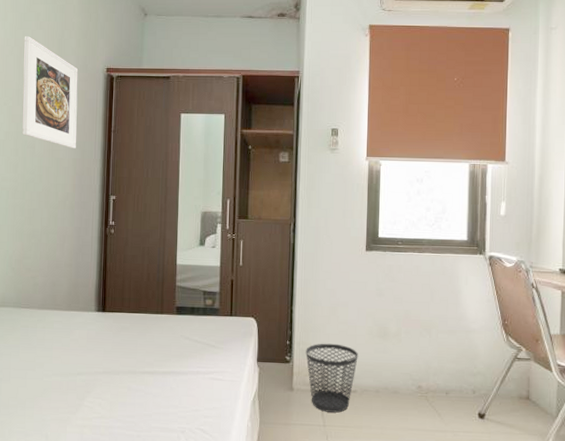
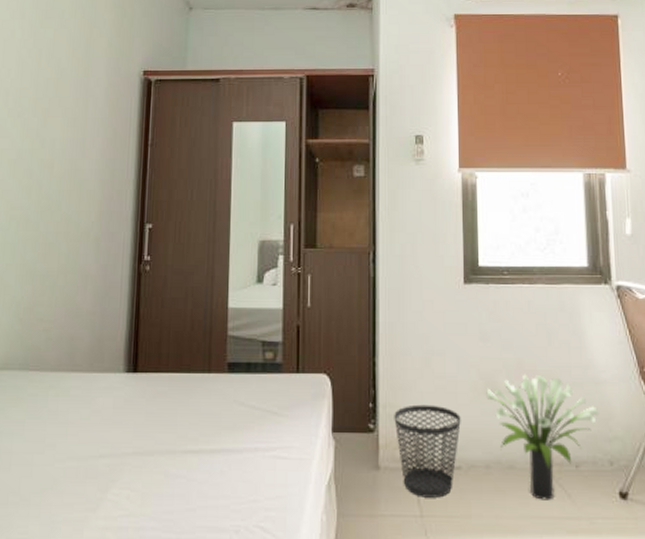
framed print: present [22,36,78,149] -> none [39,36,109,167]
potted plant: none [379,322,468,418] -> present [486,374,599,500]

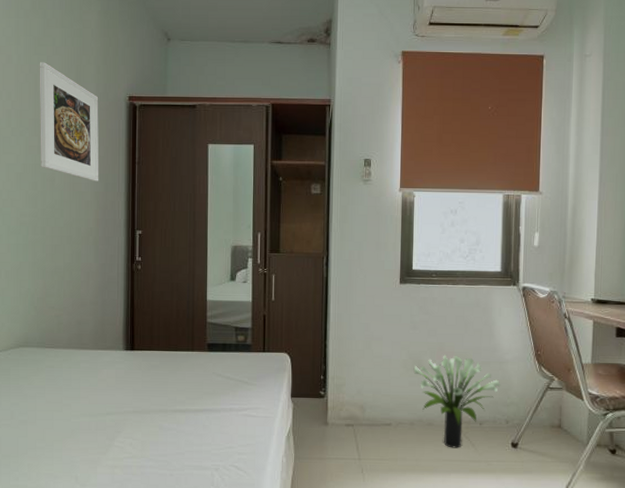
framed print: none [39,36,109,167] -> present [39,62,99,182]
wastebasket: present [394,404,461,498] -> none [340,377,393,446]

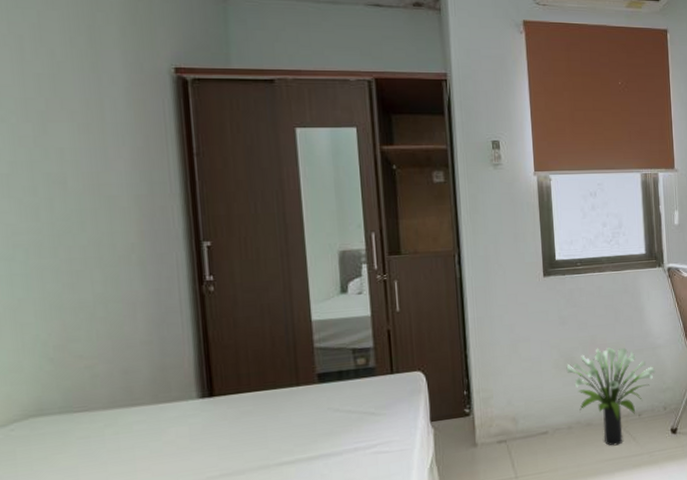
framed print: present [39,62,99,182] -> none [24,19,140,181]

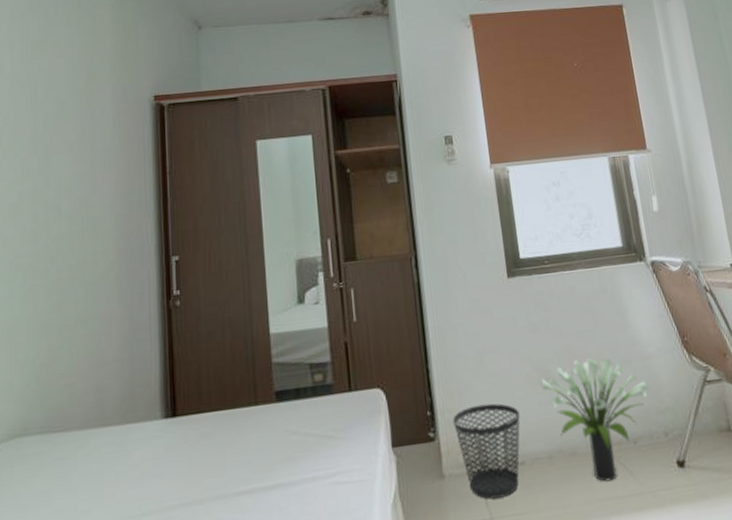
wastebasket: none [487,384,546,462] -> present [453,403,520,500]

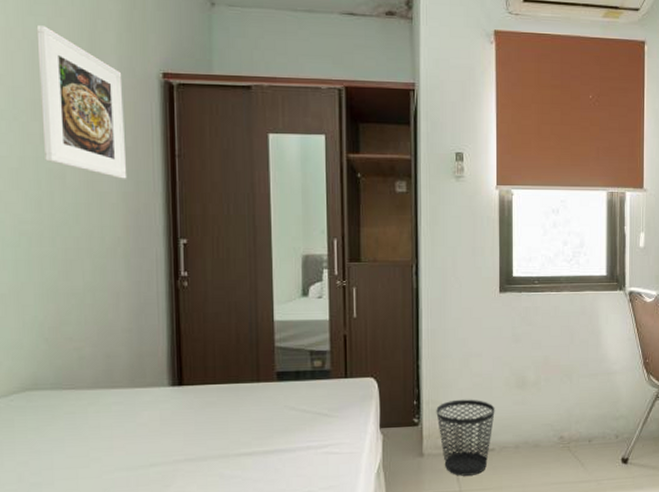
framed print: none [39,67,120,202] -> present [36,25,127,179]
potted plant: present [540,358,650,482] -> none [517,369,610,470]

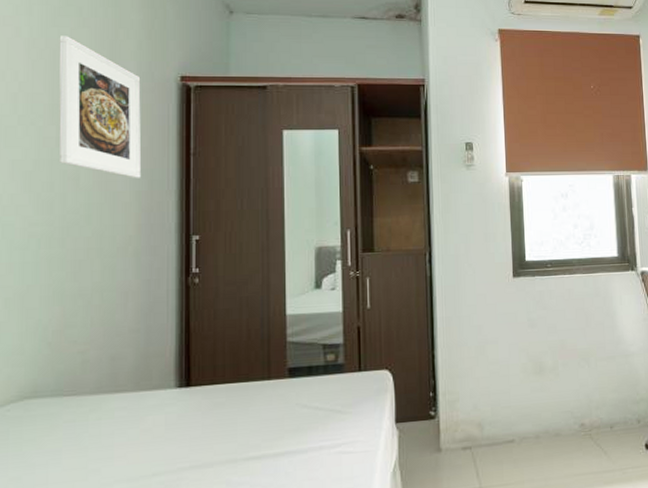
wastebasket: present [436,399,495,476] -> none [453,388,513,471]

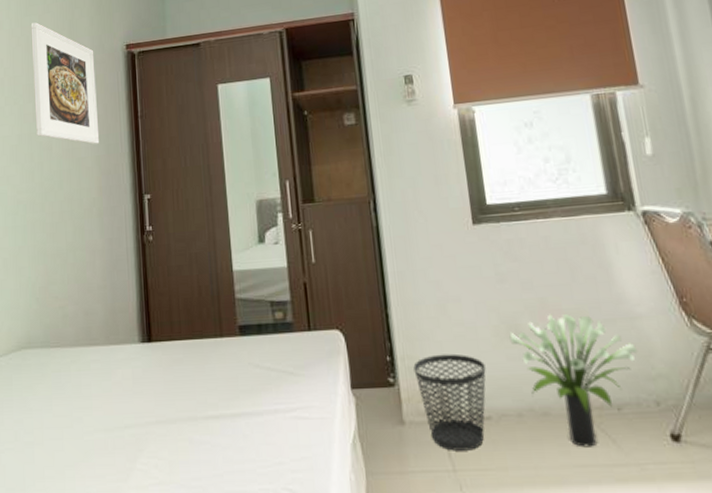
wastebasket: none [453,388,513,471] -> present [413,353,486,451]
potted plant: none [534,353,629,460] -> present [509,314,638,448]

